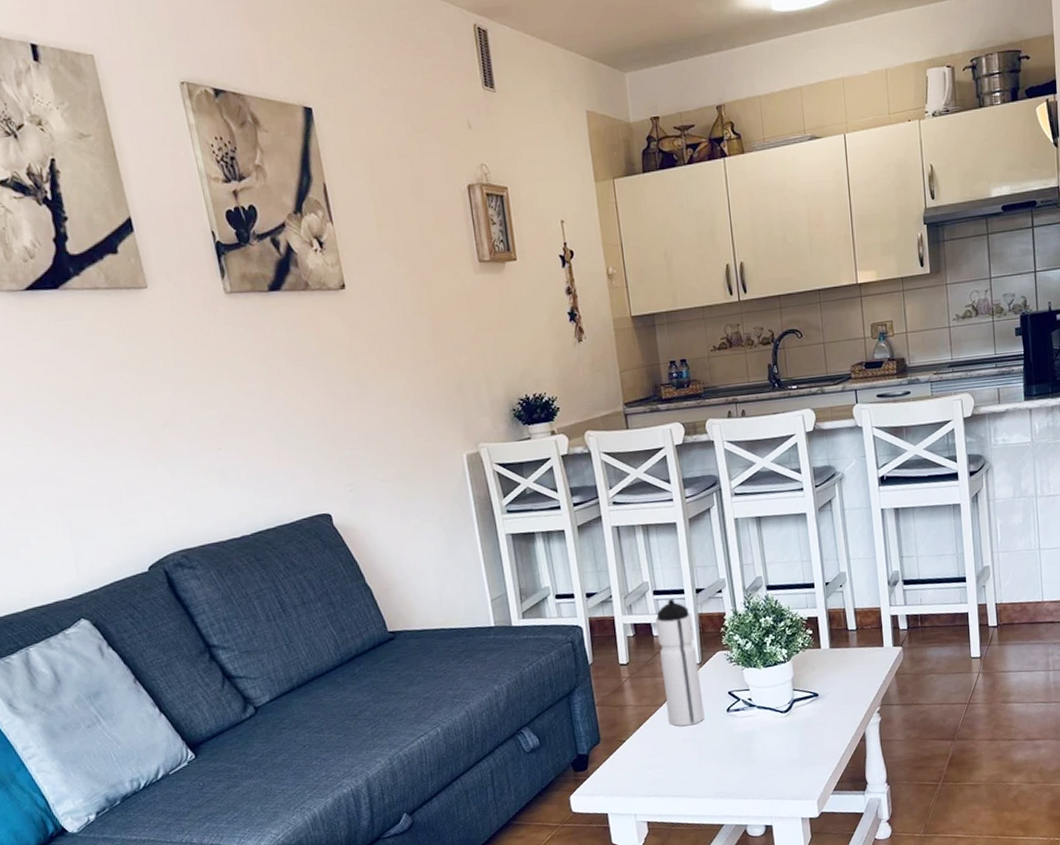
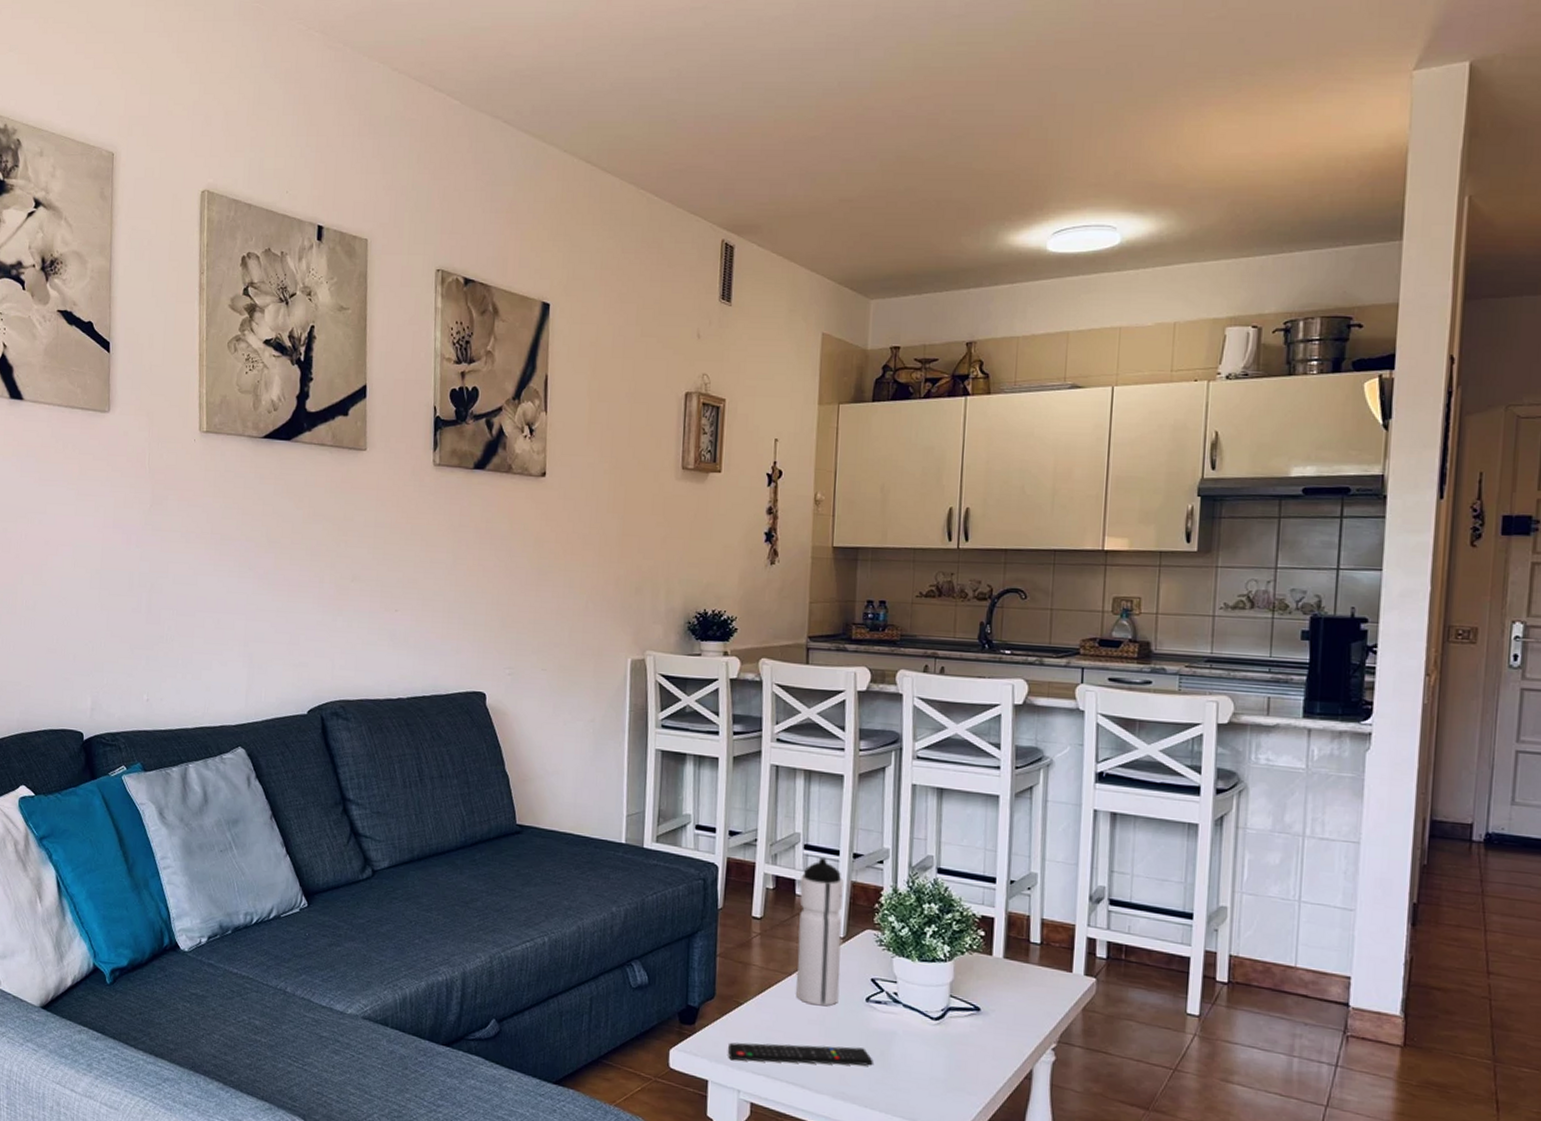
remote control: none [620,751,741,791] -> present [728,1042,873,1066]

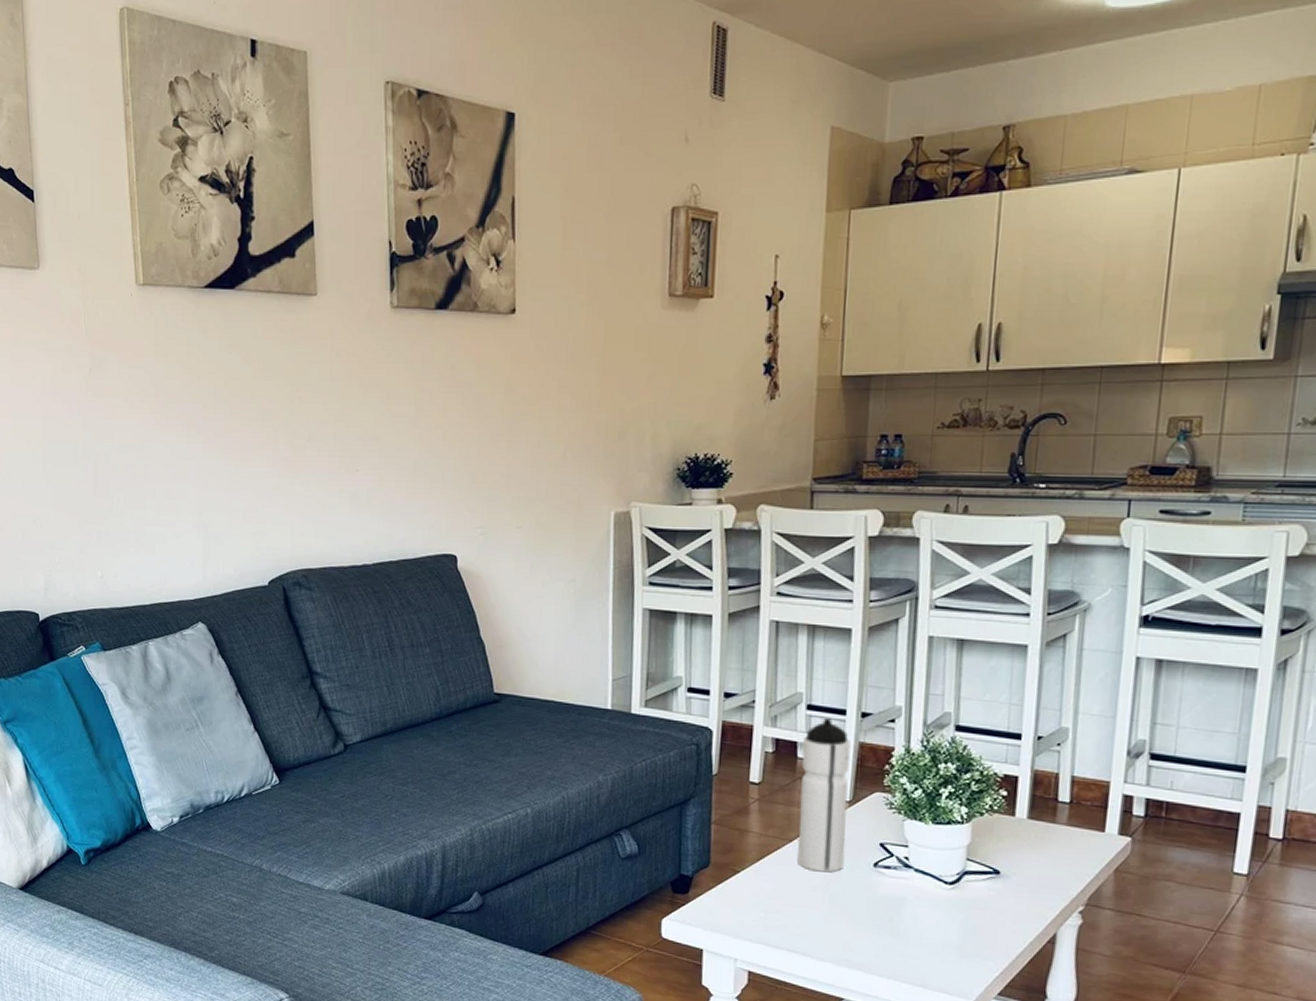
remote control: present [728,1042,873,1066] -> none [724,911,881,933]

